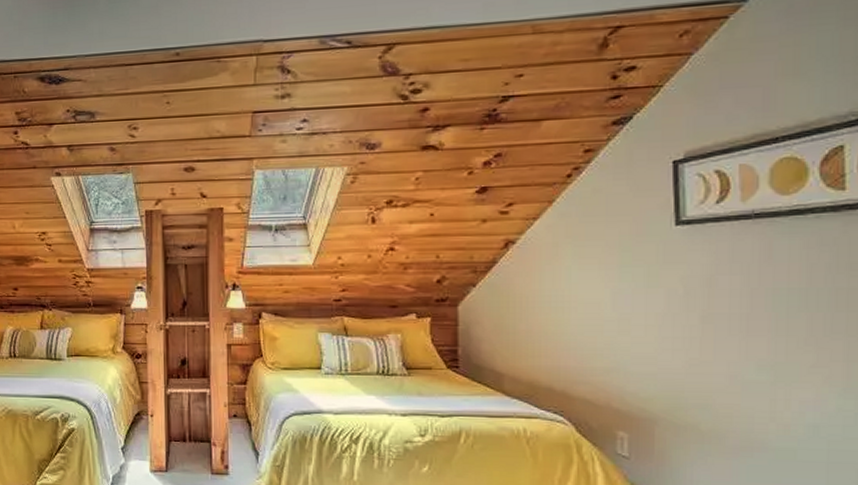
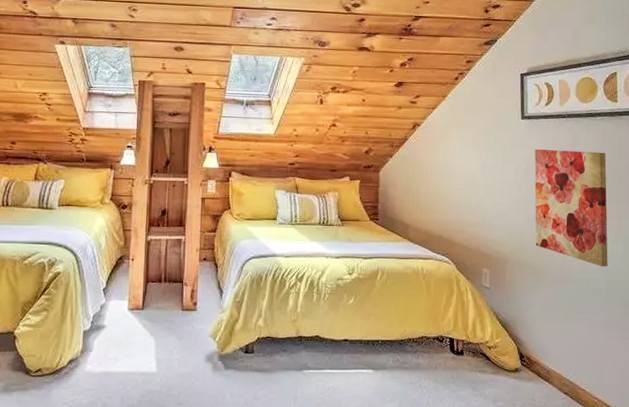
wall art: none [699,265,830,432] -> present [534,149,608,267]

